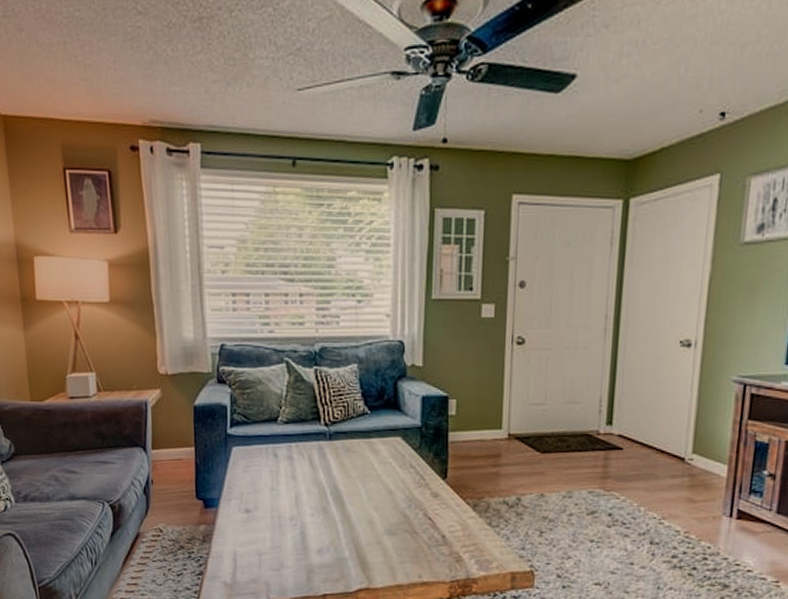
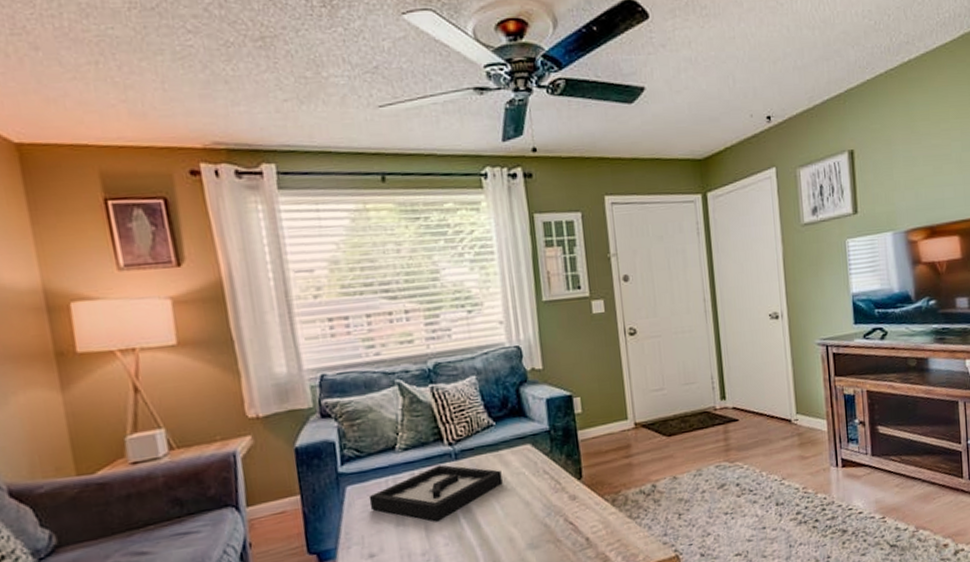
decorative tray: none [250,442,370,492] -> present [368,465,503,521]

